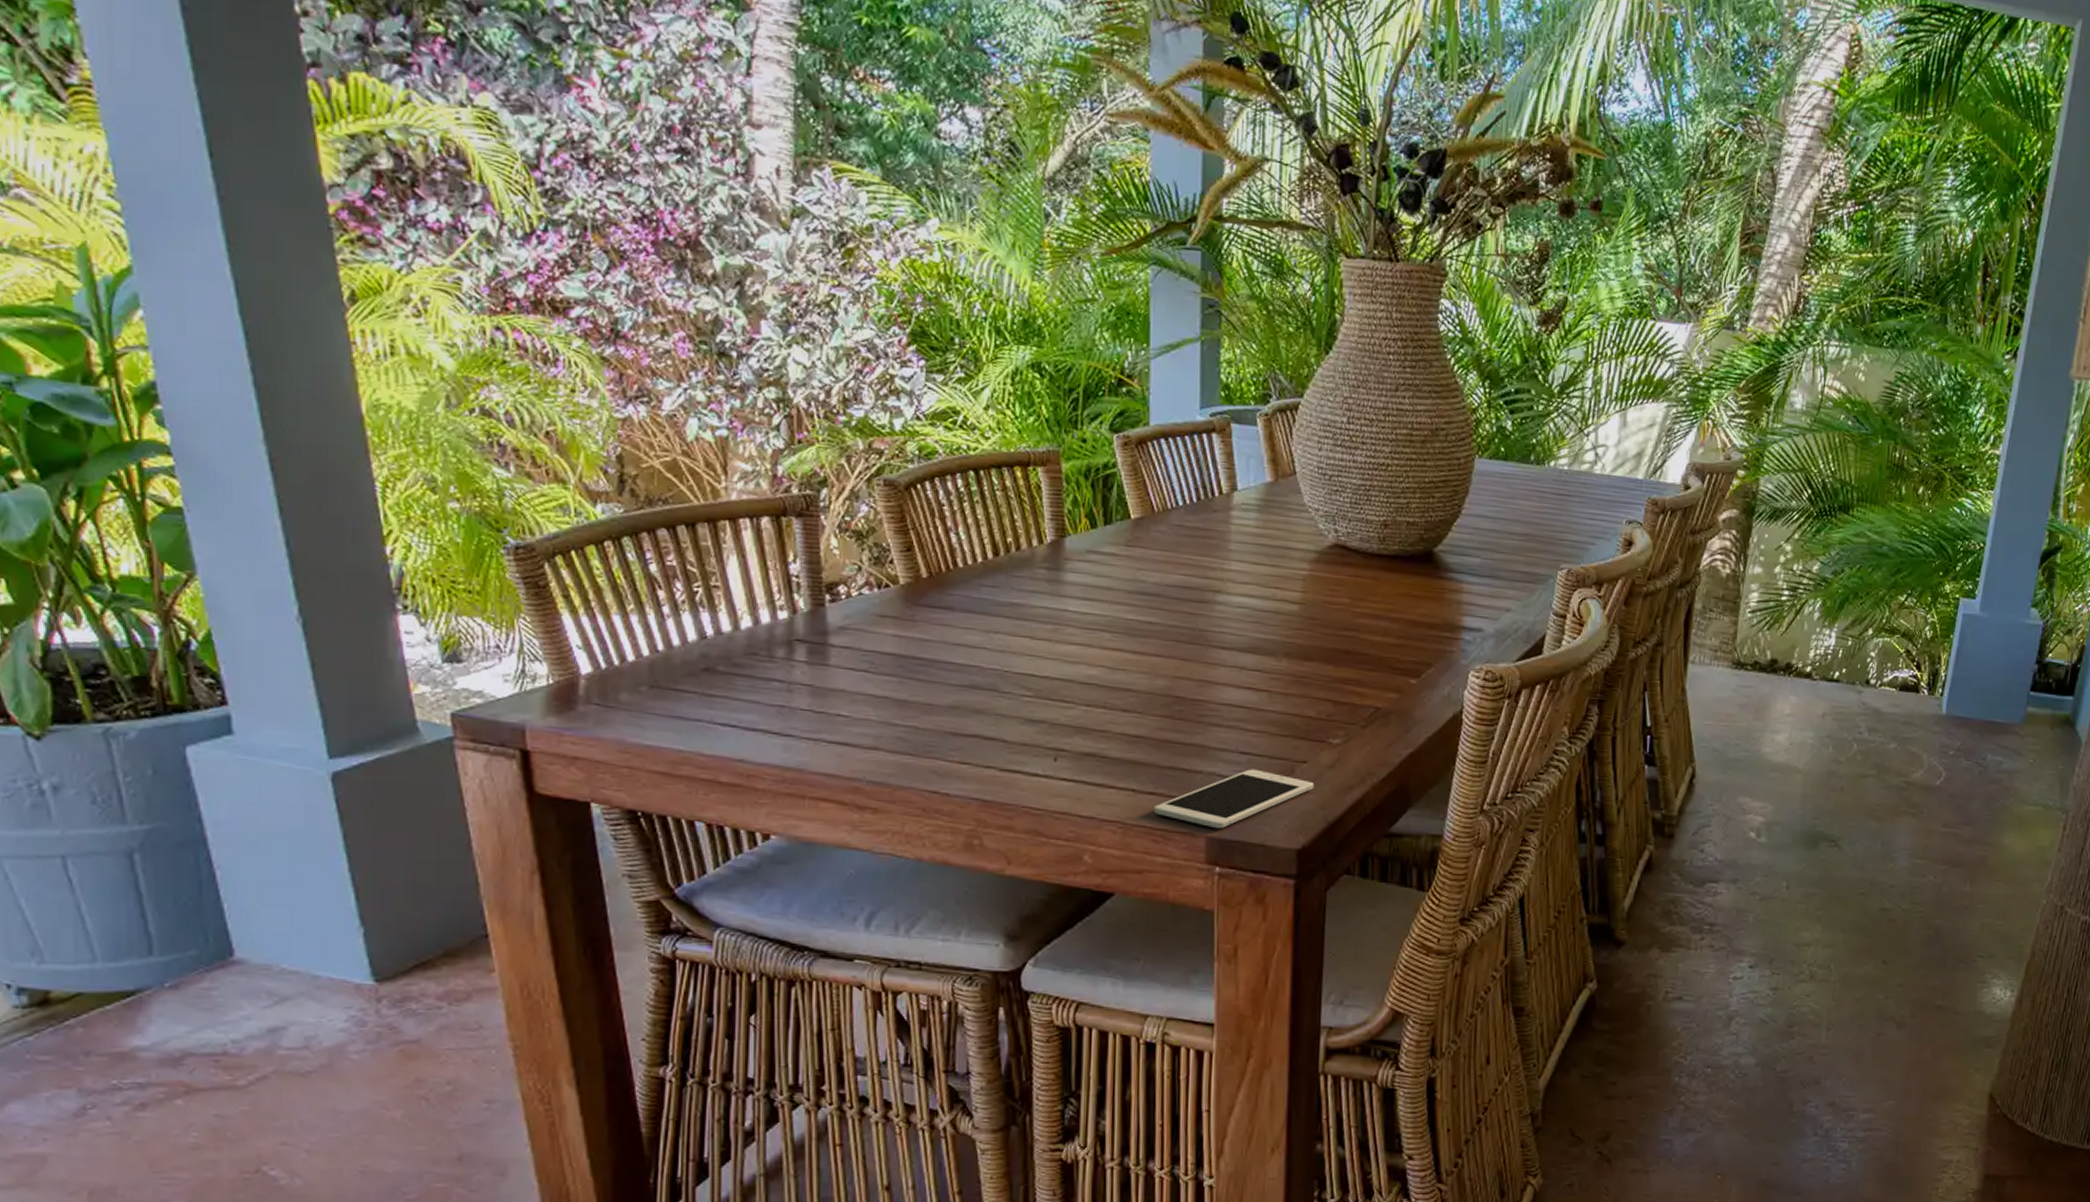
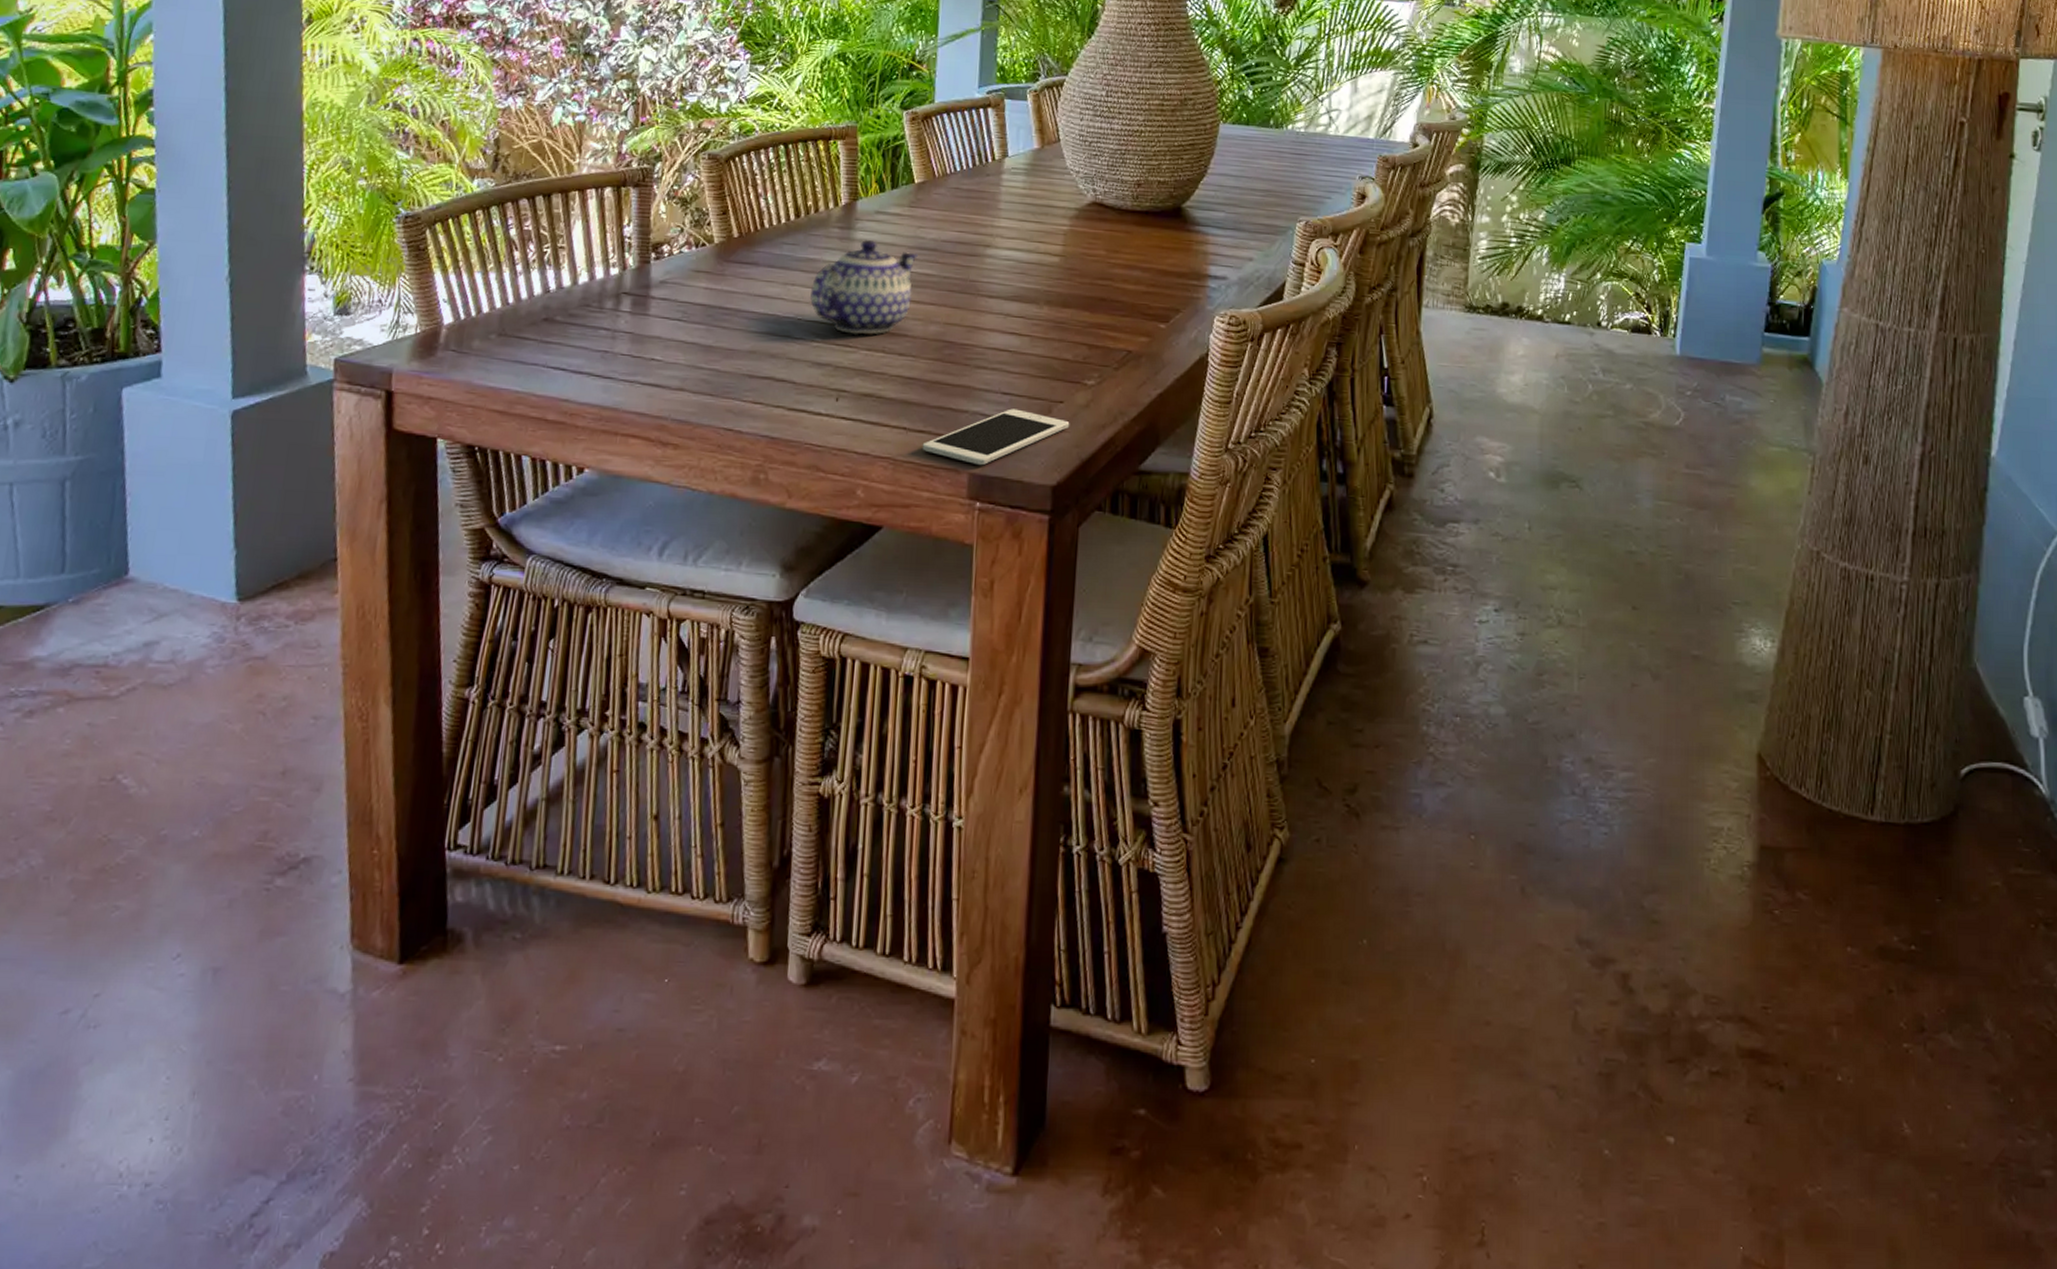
teapot: none [1016,583,1138,690] -> present [809,240,918,336]

